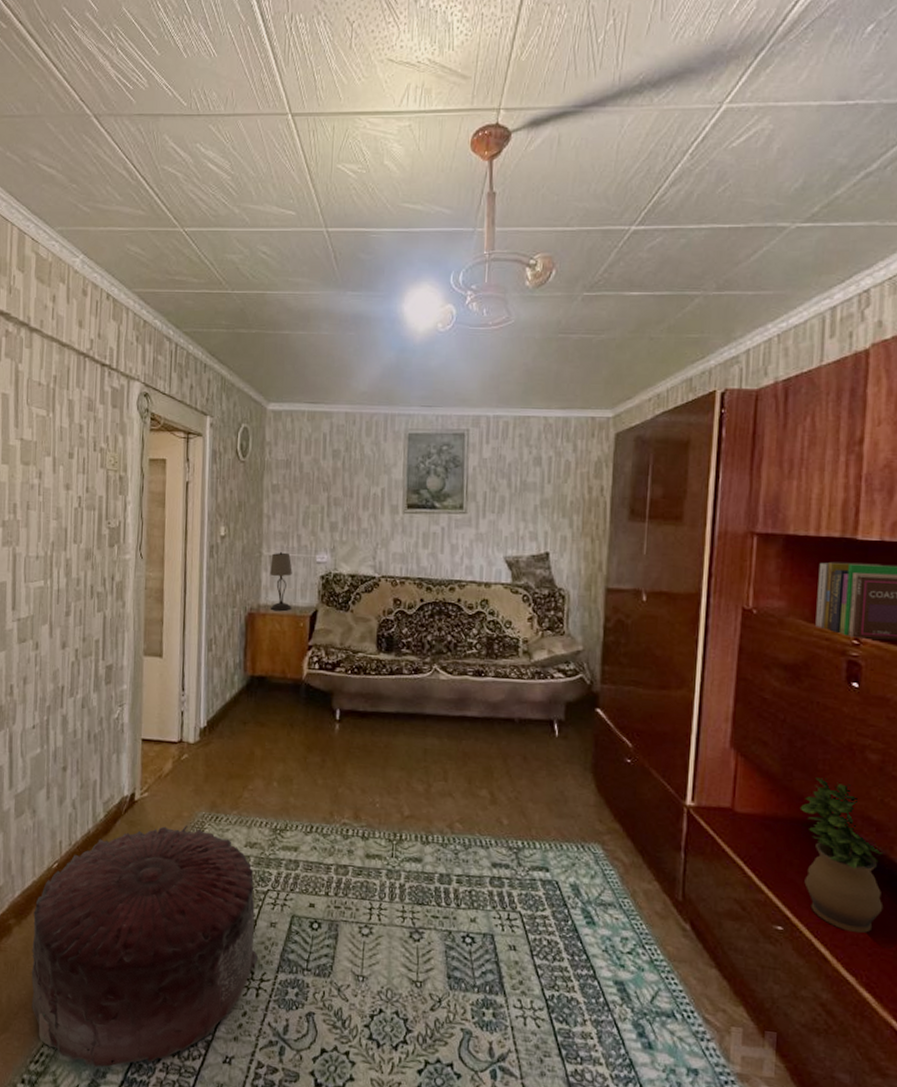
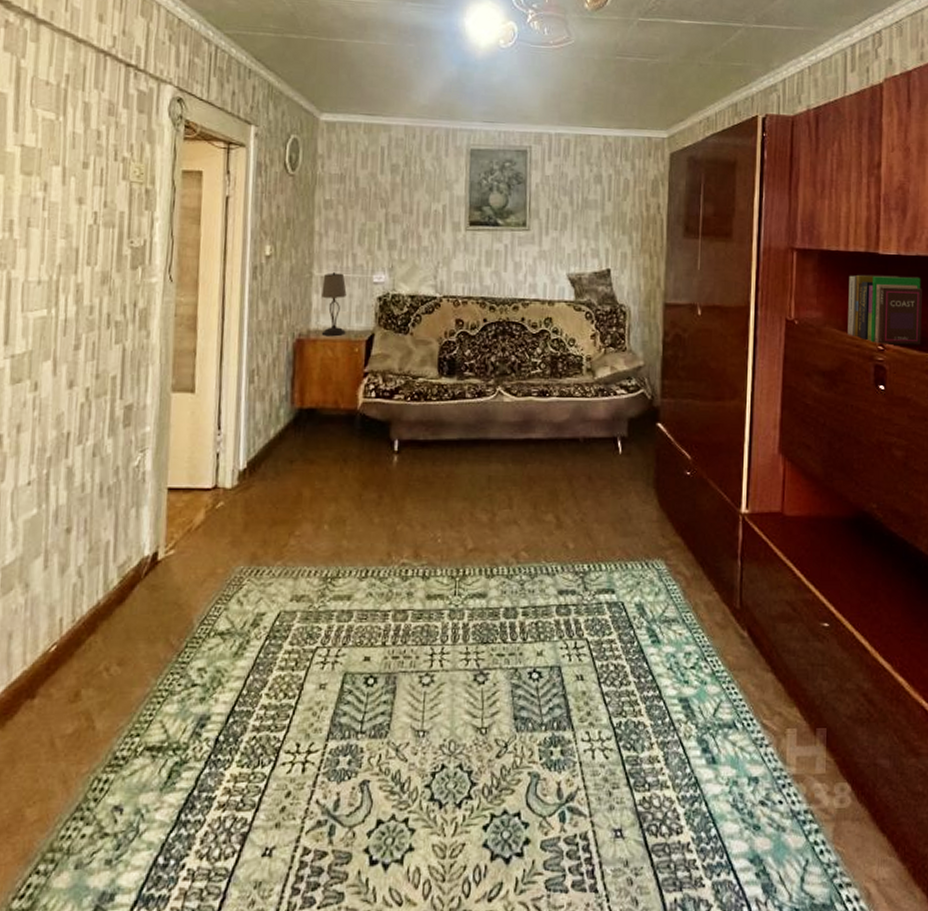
pouf: present [31,825,259,1068] -> none [17,583,306,891]
potted plant: present [800,777,884,934] -> none [840,476,912,621]

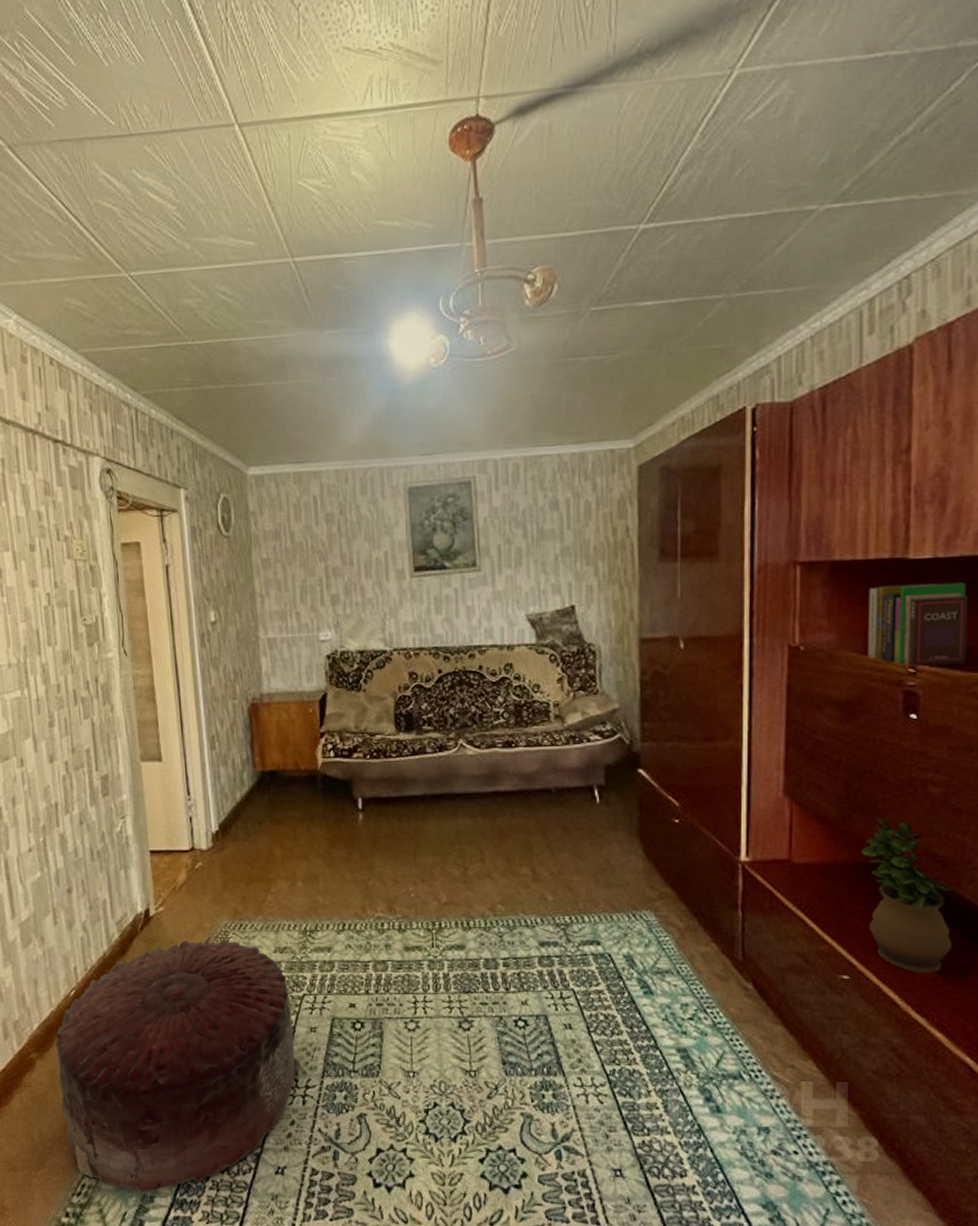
pouf: none [17,583,306,891] -> present [56,936,302,1193]
table lamp: present [322,272,347,337] -> none [269,633,298,699]
potted plant: none [840,476,912,621] -> present [860,818,953,974]

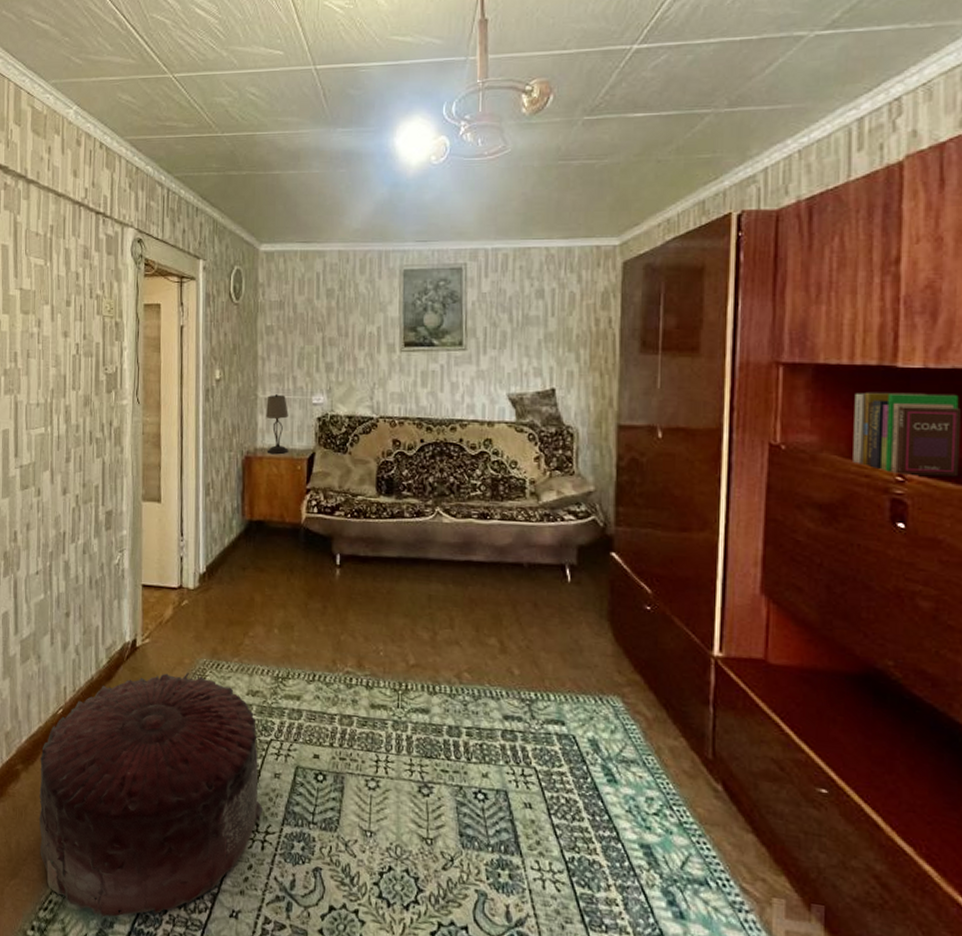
table lamp: none [269,633,298,699] -> present [266,394,289,455]
potted plant: present [860,818,953,974] -> none [842,626,943,800]

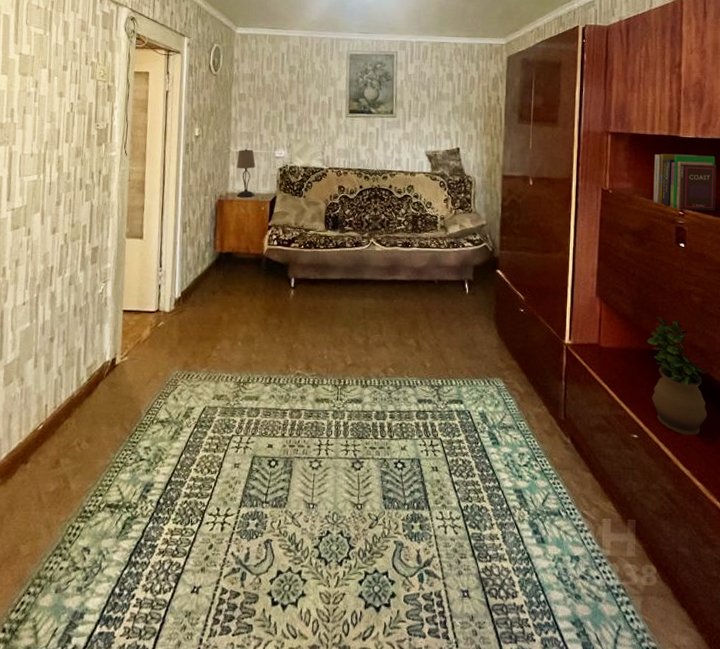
pouf: present [39,672,263,918] -> none [14,383,224,610]
potted plant: none [842,626,943,800] -> present [647,317,708,436]

